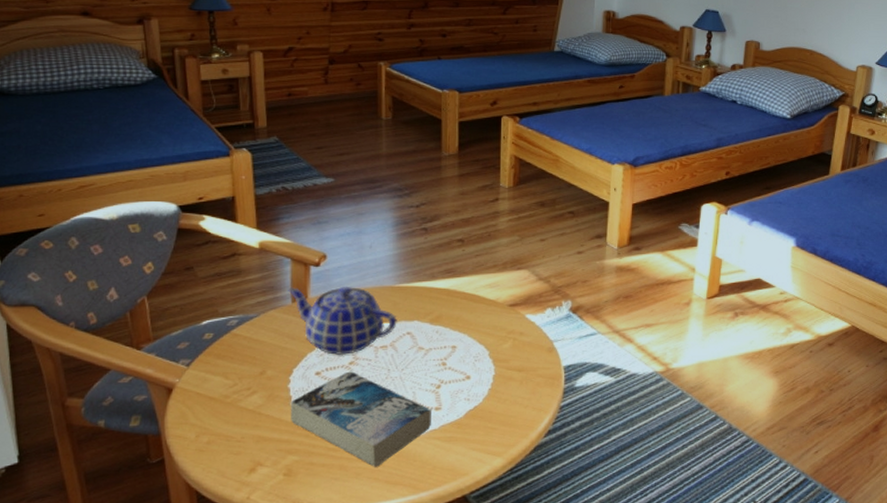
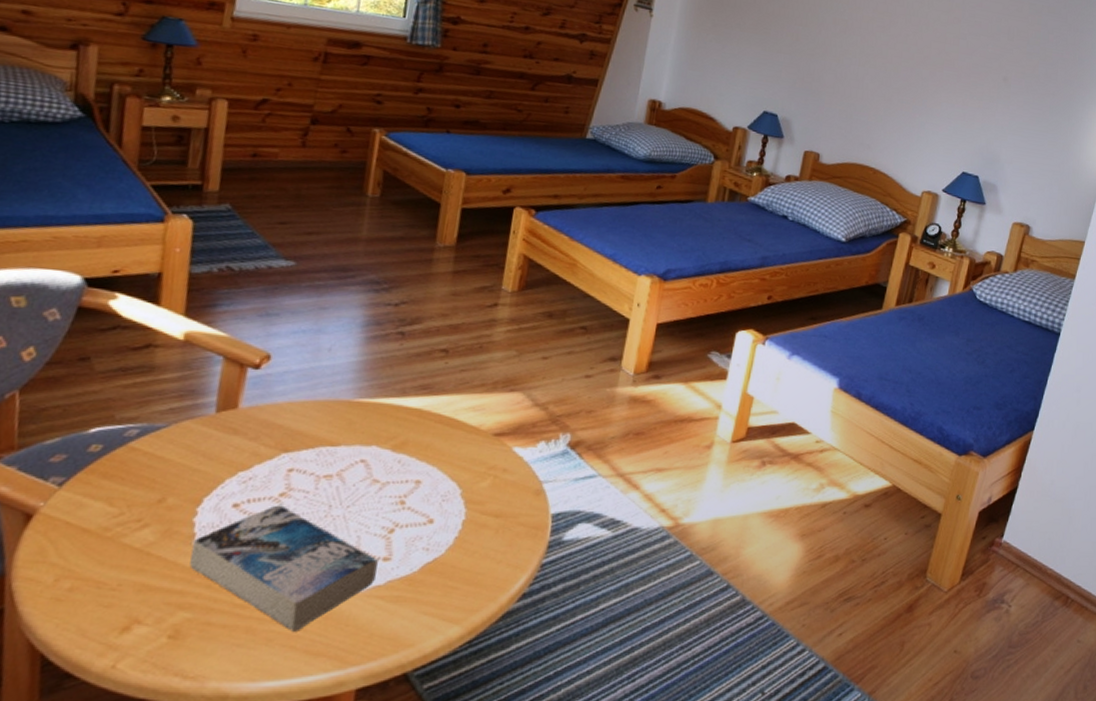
teapot: present [288,286,397,356] -> none [213,393,351,485]

